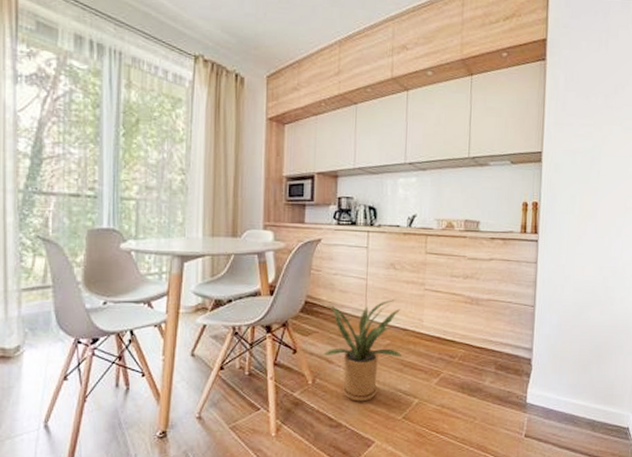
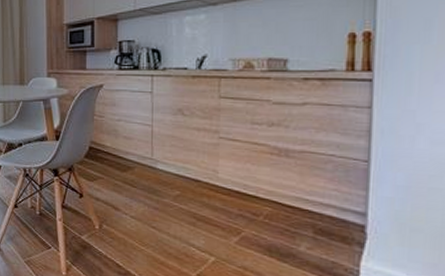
house plant: present [320,299,403,402] -> none [104,148,195,253]

